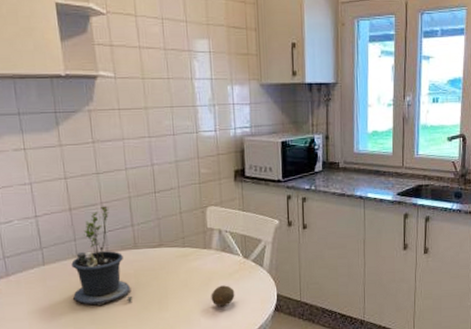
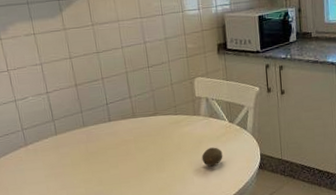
potted plant: present [71,206,133,306] -> none [79,81,134,169]

